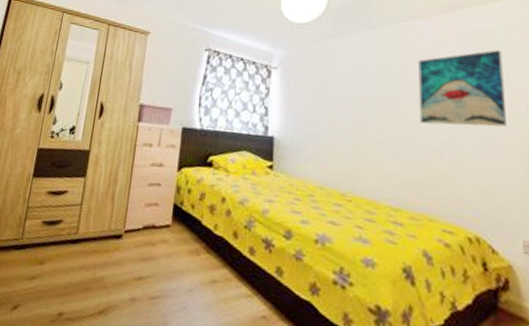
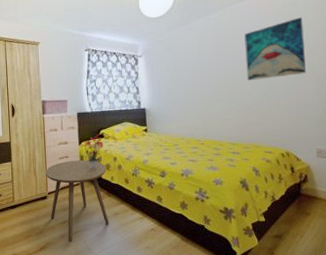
side table: none [123,190,210,311] -> present [45,160,109,242]
potted flower: none [182,160,211,209] -> present [82,134,103,169]

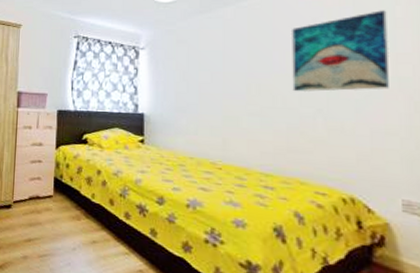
side table: present [45,160,109,242] -> none [12,166,87,266]
potted flower: present [82,134,103,169] -> none [60,138,86,181]

